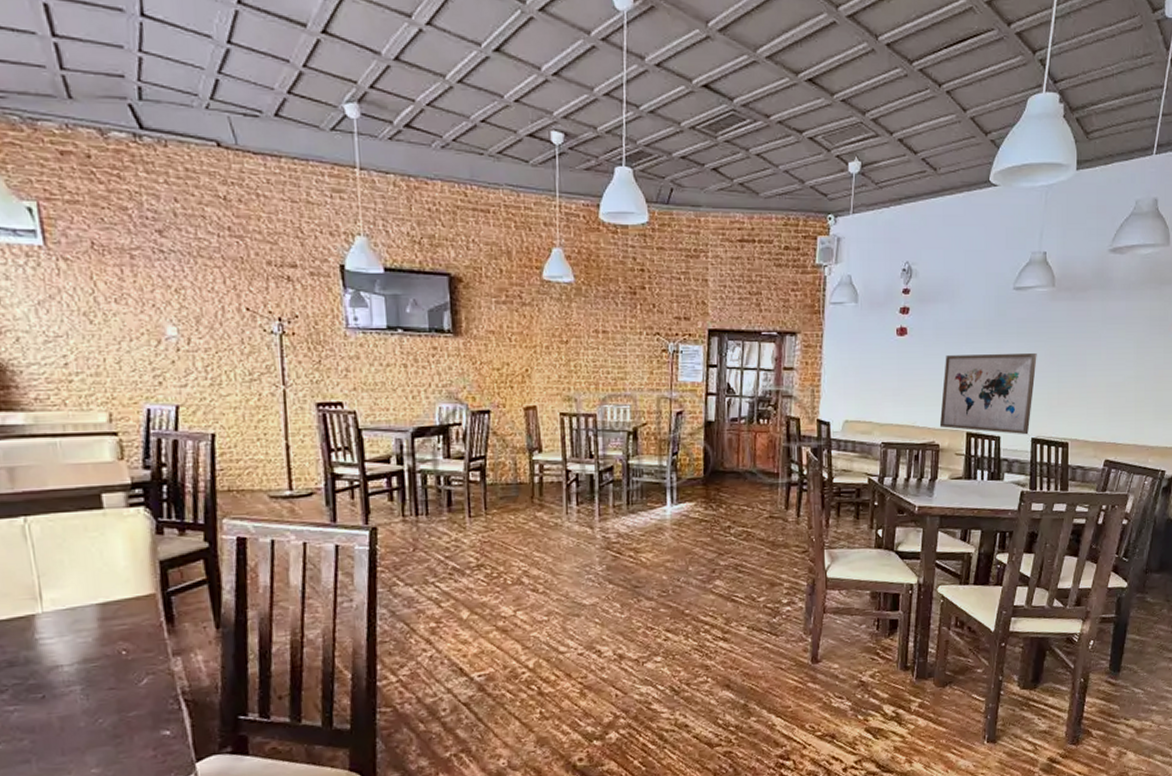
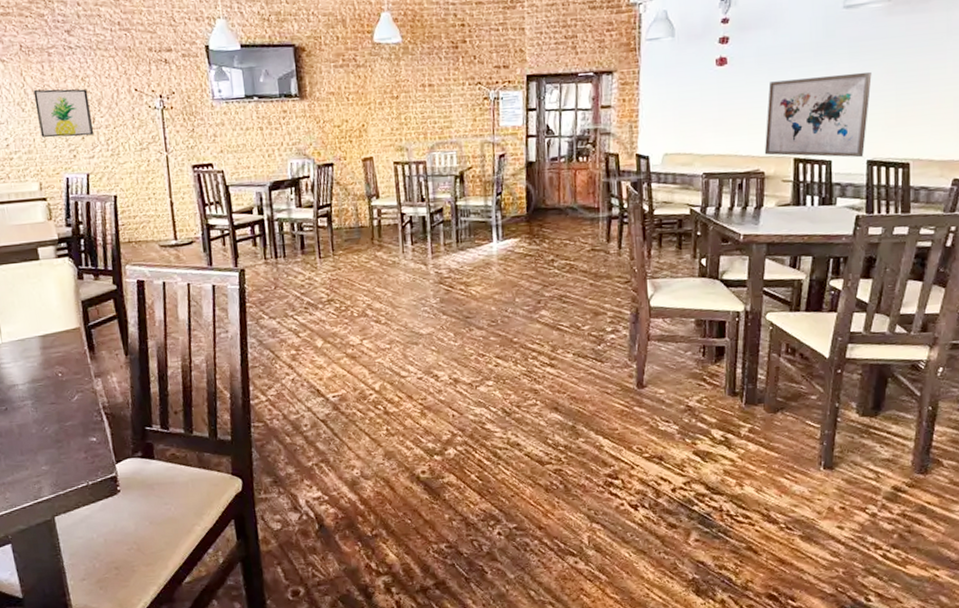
wall art: none [107,297,189,360] -> present [33,88,95,138]

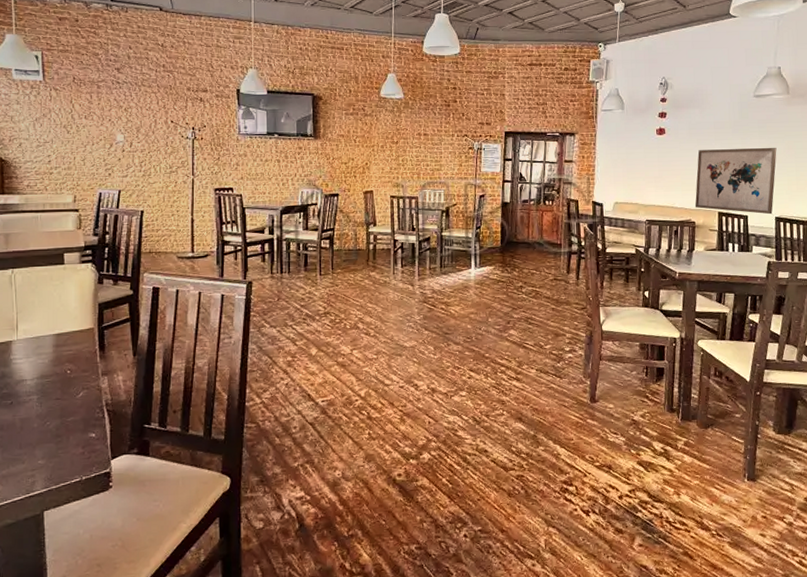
wall art: present [33,88,95,138] -> none [80,115,130,158]

